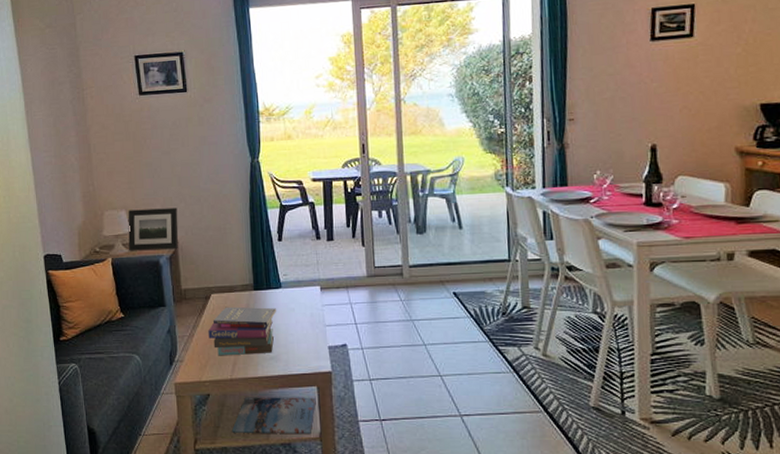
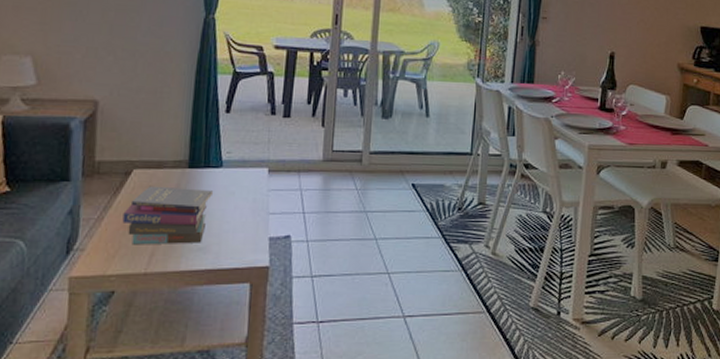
picture frame: present [128,207,178,250] -> none [29,57,104,110]
magazine: present [232,397,316,433] -> none [138,295,247,339]

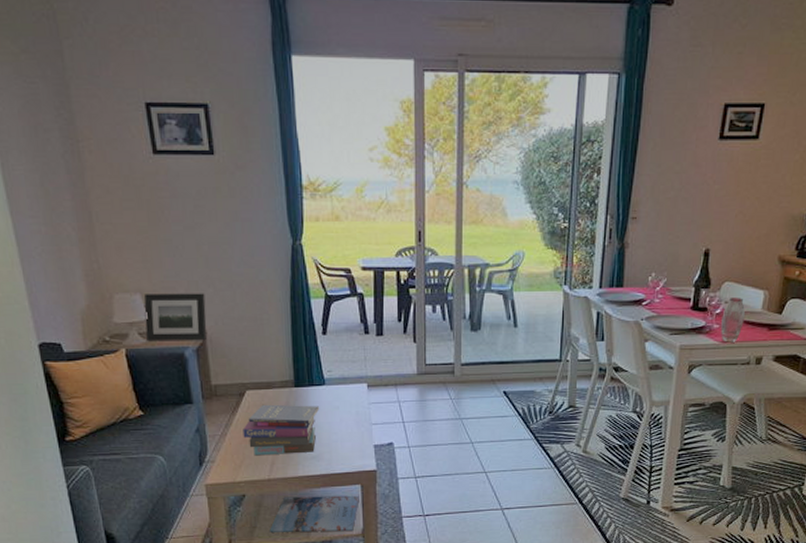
picture frame: none [29,57,104,110] -> present [144,293,207,340]
magazine: none [138,295,247,339] -> present [270,495,360,532]
vase: none [627,101,649,145] -> present [721,298,745,342]

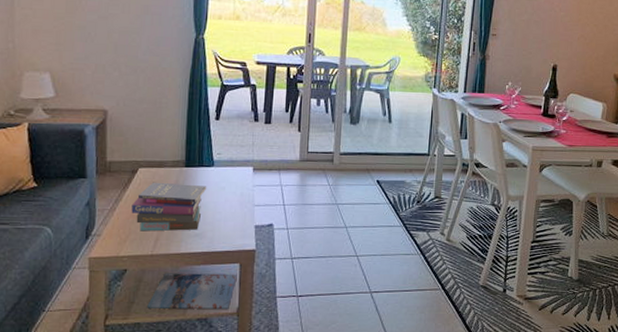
picture frame: present [144,293,207,340] -> none [50,73,110,118]
vase: present [721,298,745,342] -> none [567,107,587,147]

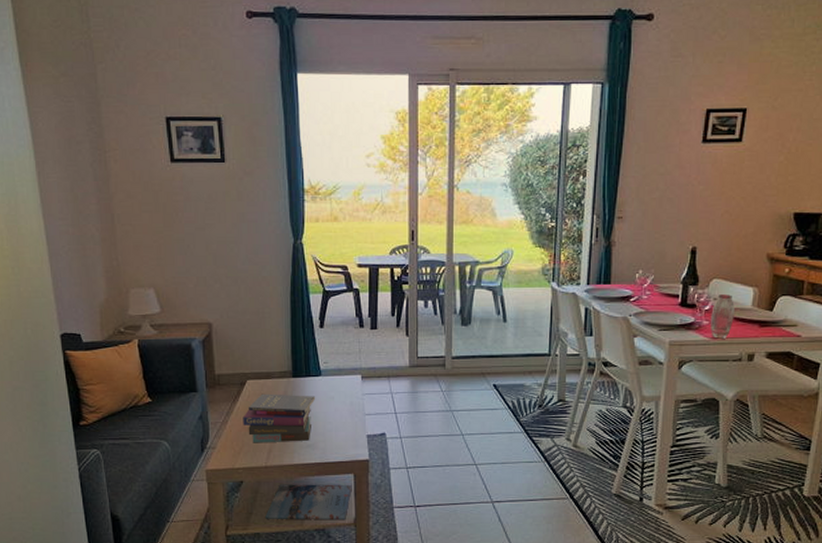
vase: none [567,107,587,147] -> present [711,295,735,339]

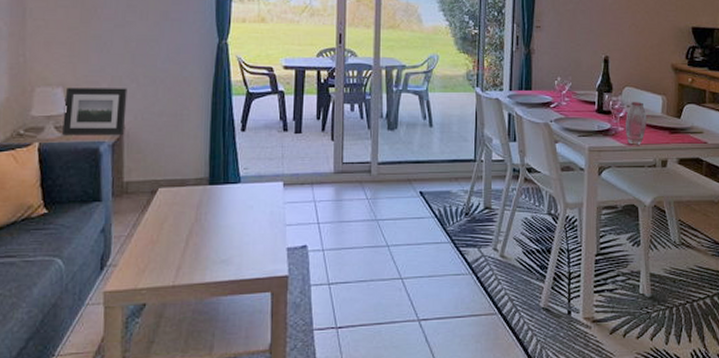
picture frame: none [157,288,213,332] -> present [62,87,128,134]
books: present [243,393,316,443] -> none [150,203,234,259]
magazine: present [265,484,352,519] -> none [169,304,269,348]

